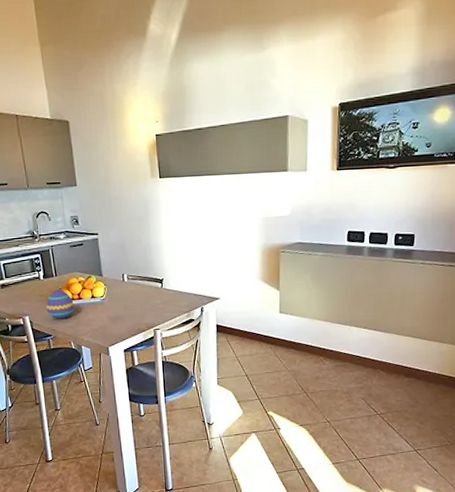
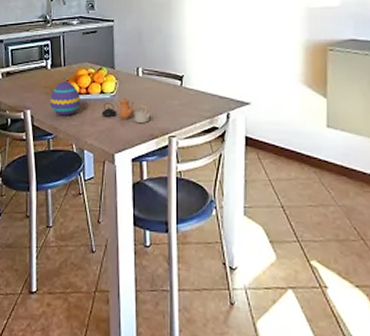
teapot: none [94,300,137,320] -> present [102,98,151,123]

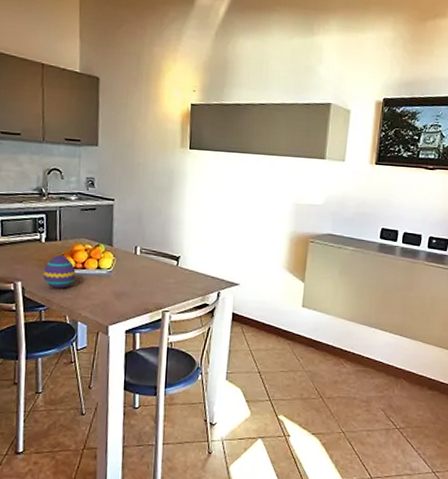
teapot: present [102,98,151,123] -> none [97,274,146,298]

